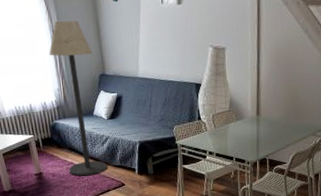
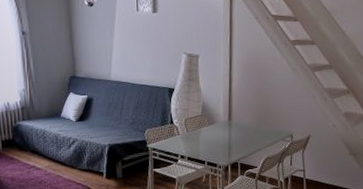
floor lamp: present [49,20,107,176] -> none [16,22,73,180]

